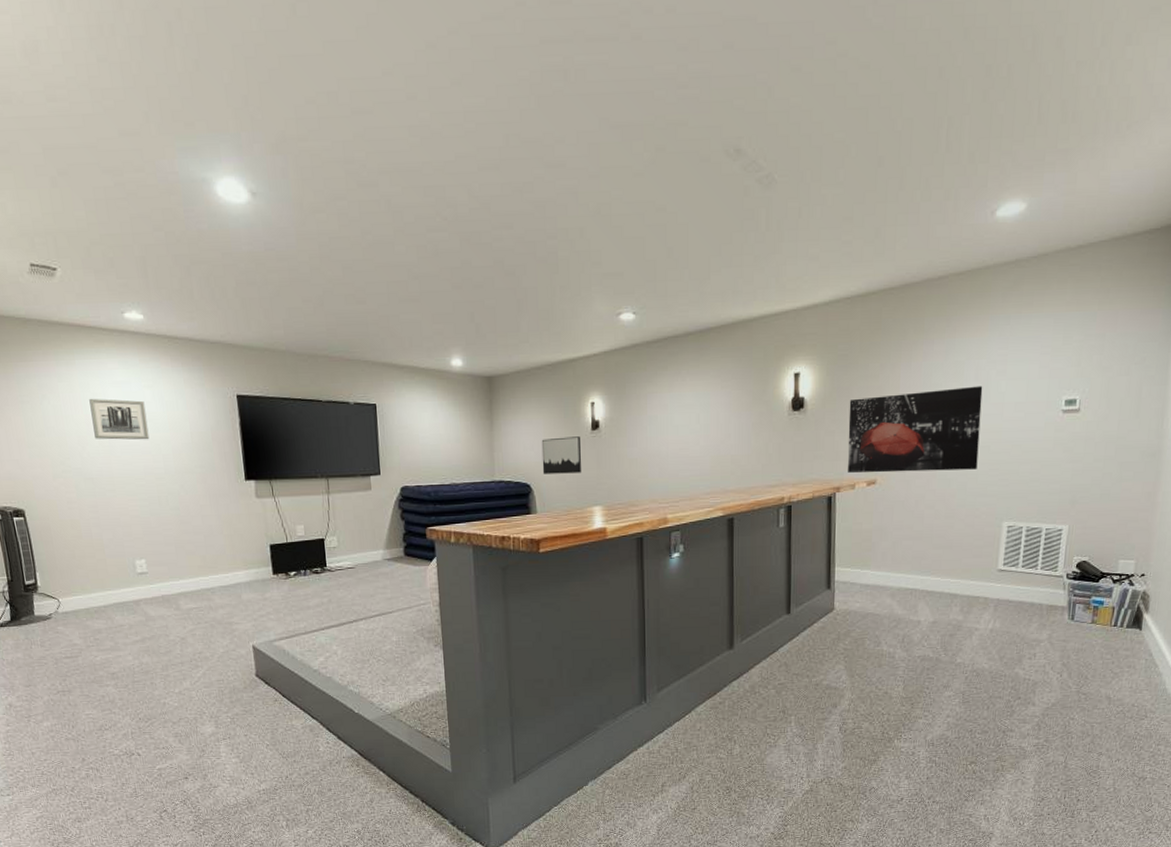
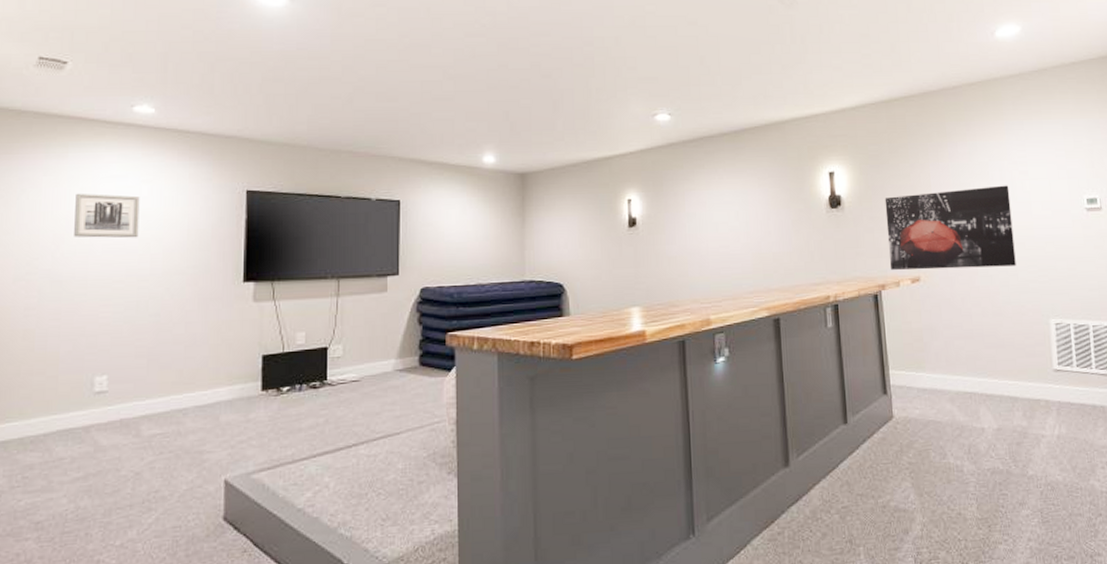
wall art: present [541,436,581,474] -> none [576,234,618,274]

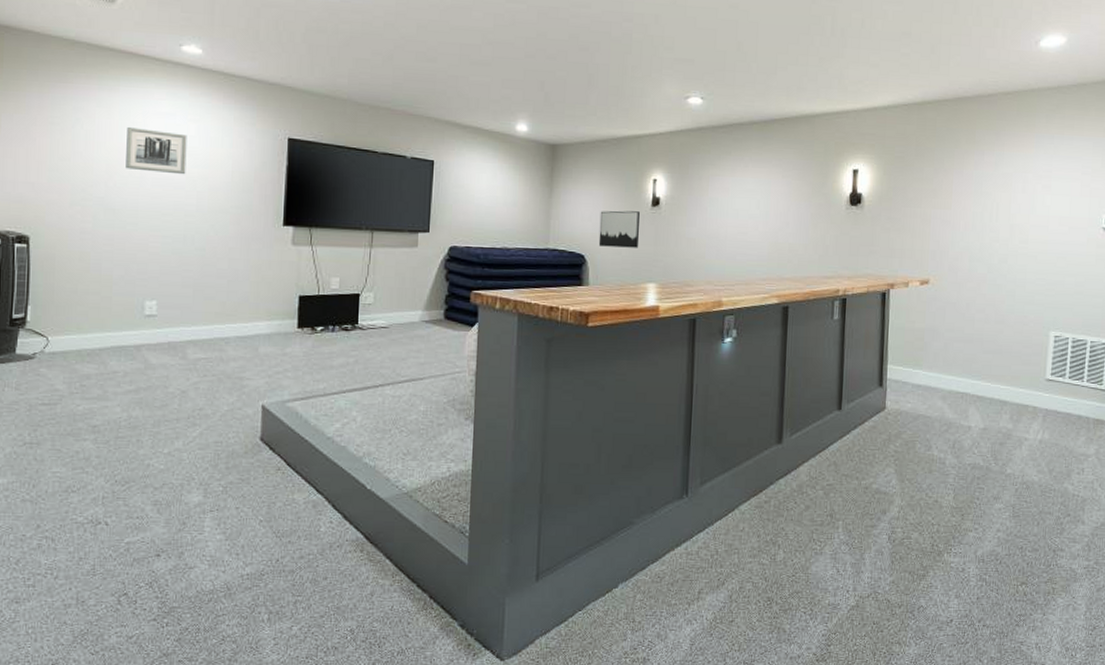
wall art: none [576,234,618,274] -> present [598,210,640,248]
wall art: present [884,185,1016,270] -> none [901,197,1030,278]

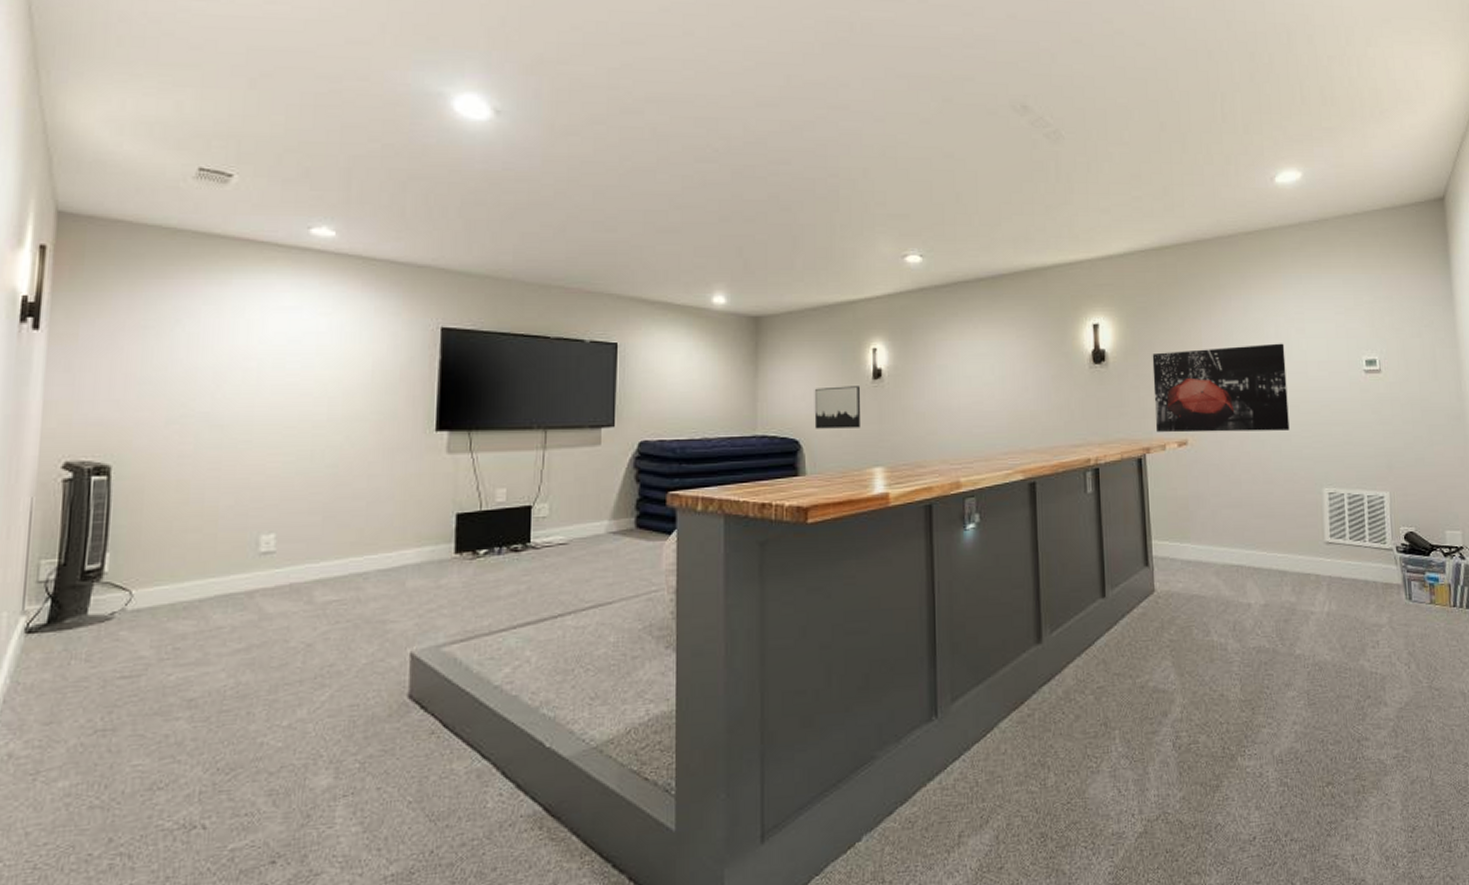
wall art: present [126,126,187,175] -> none [238,325,316,379]
wall art: none [901,197,1030,278] -> present [1152,343,1290,433]

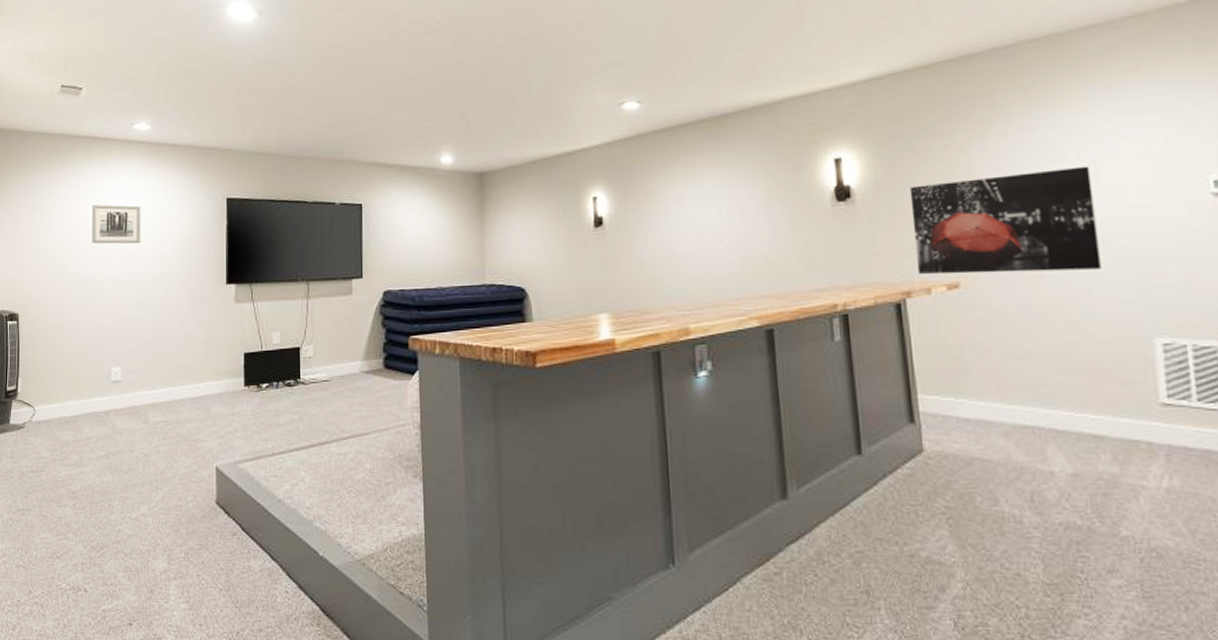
wall art: none [238,325,316,379] -> present [92,204,141,244]
wall art: present [814,386,860,429] -> none [537,234,583,277]

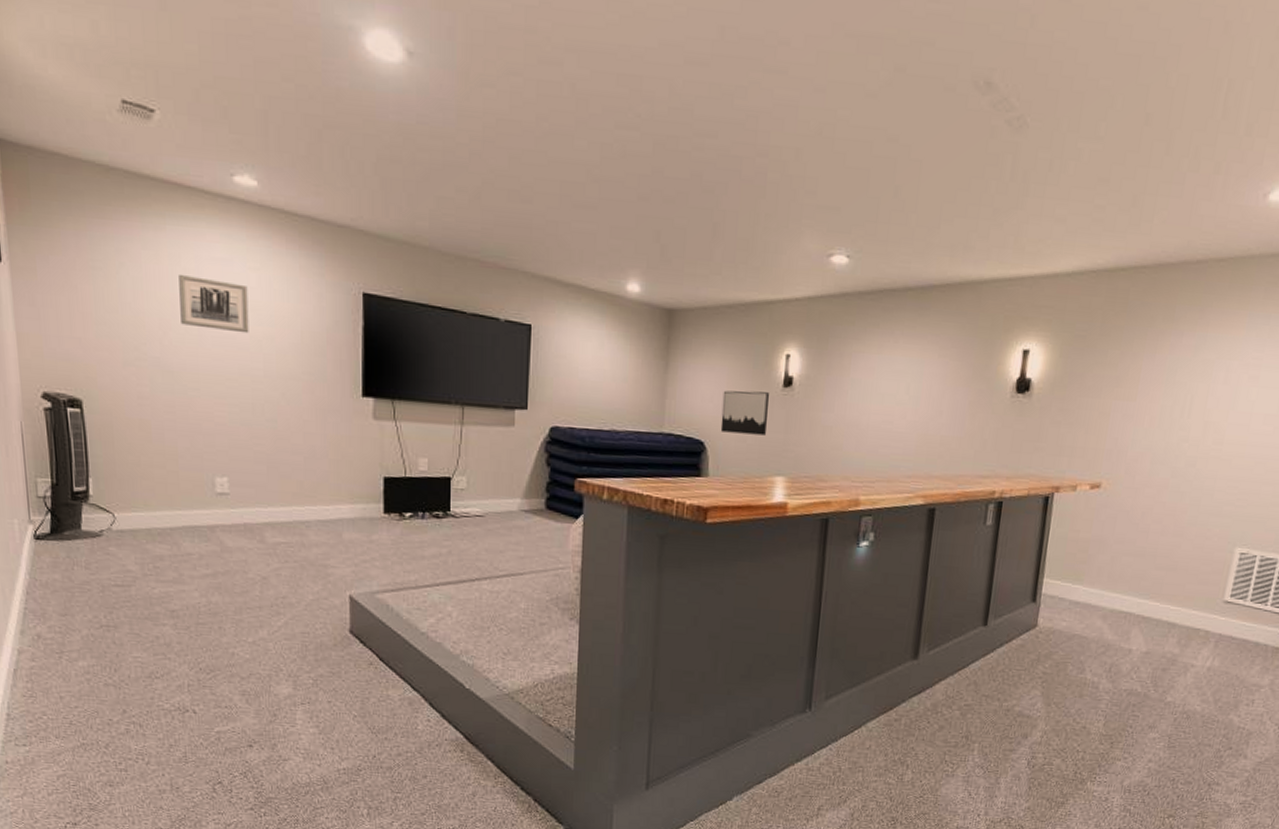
wall art: none [537,234,583,277] -> present [720,390,769,436]
wall art: present [909,166,1102,275] -> none [1070,387,1232,485]

